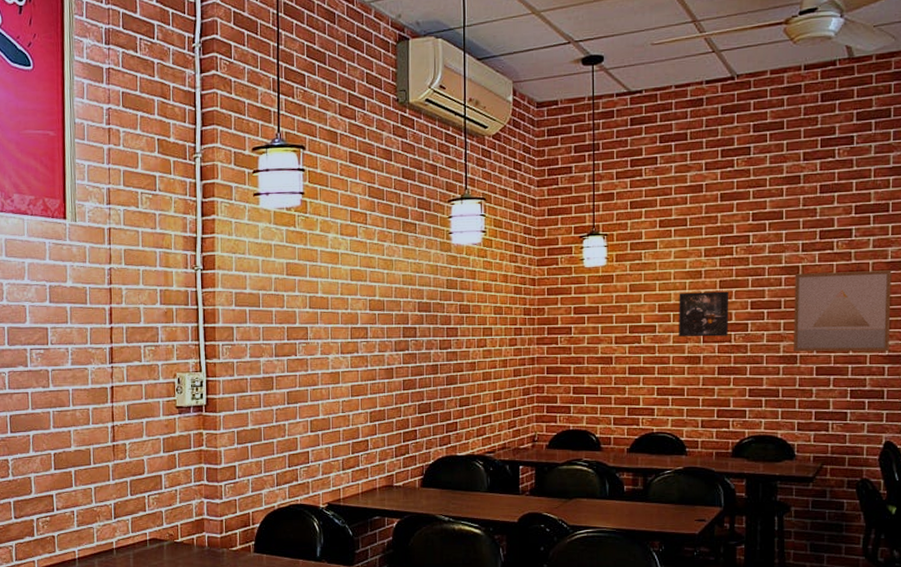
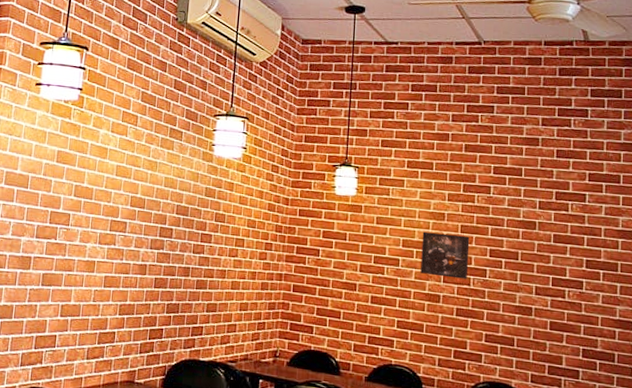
wall art: present [794,270,892,352] -> none [529,229,622,317]

